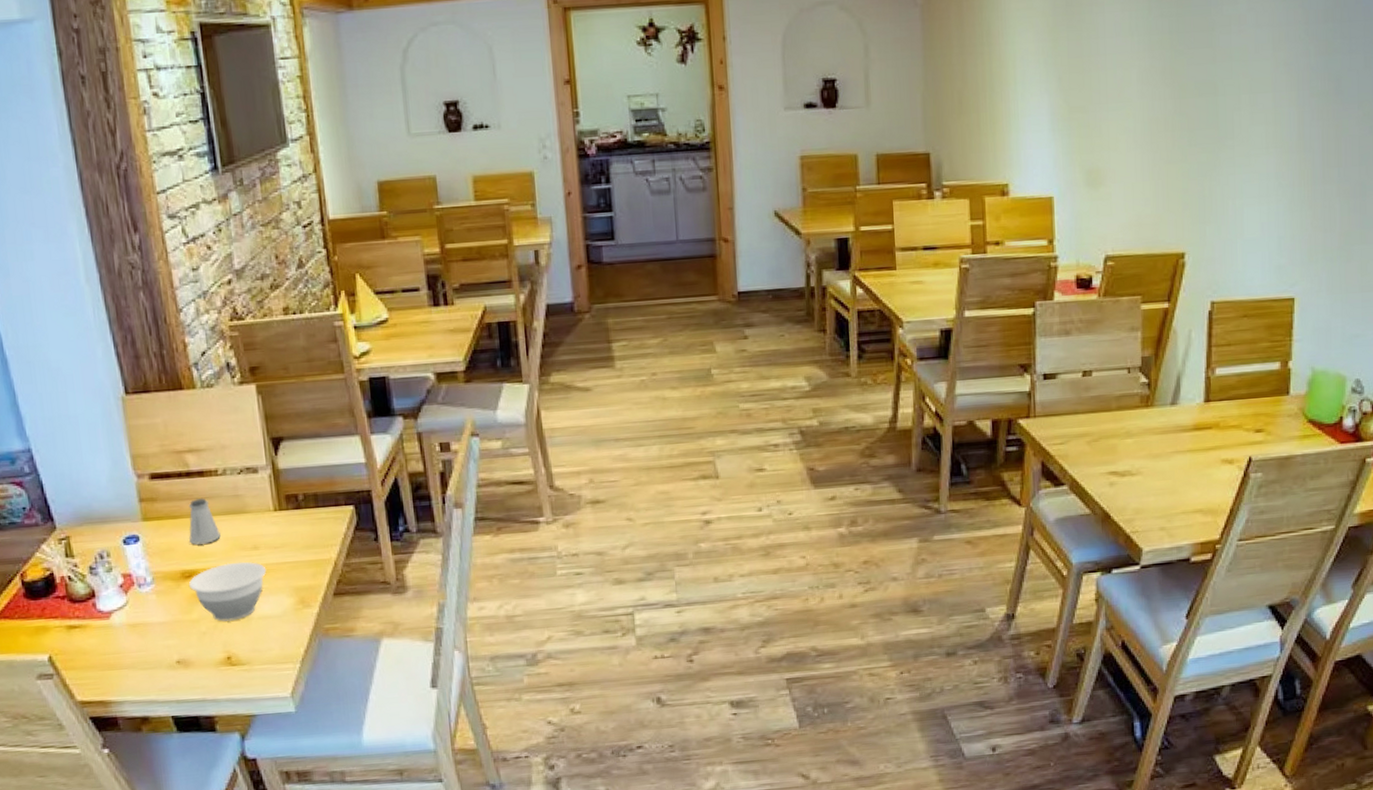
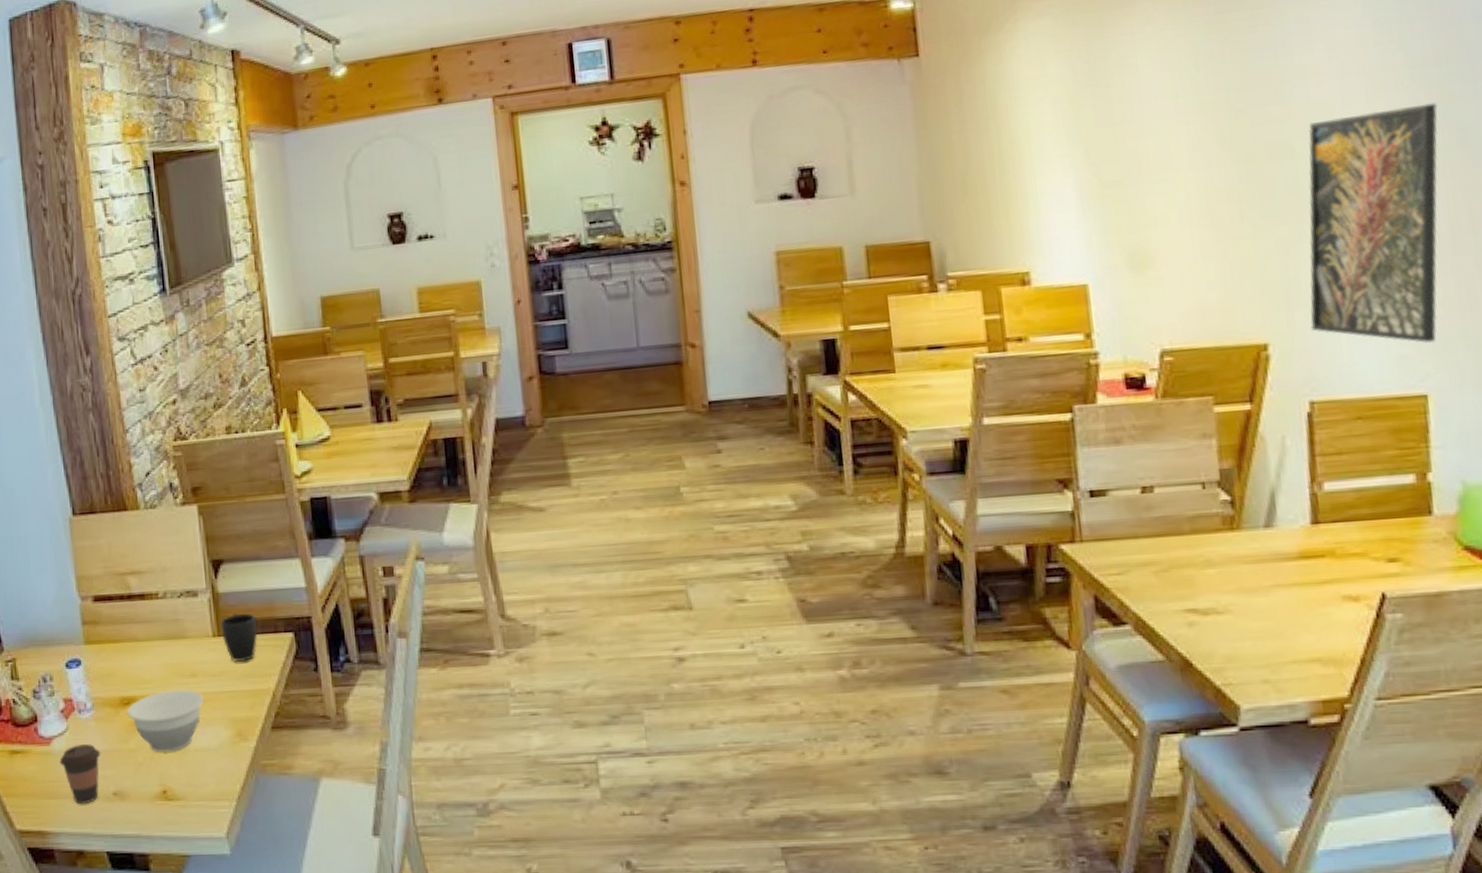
coffee cup: none [120,616,163,674] -> present [59,744,101,805]
saltshaker: present [188,497,221,545] -> none [129,621,160,670]
mug: none [282,488,319,534] -> present [221,613,258,662]
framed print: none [1217,54,1322,256] -> present [1308,102,1438,344]

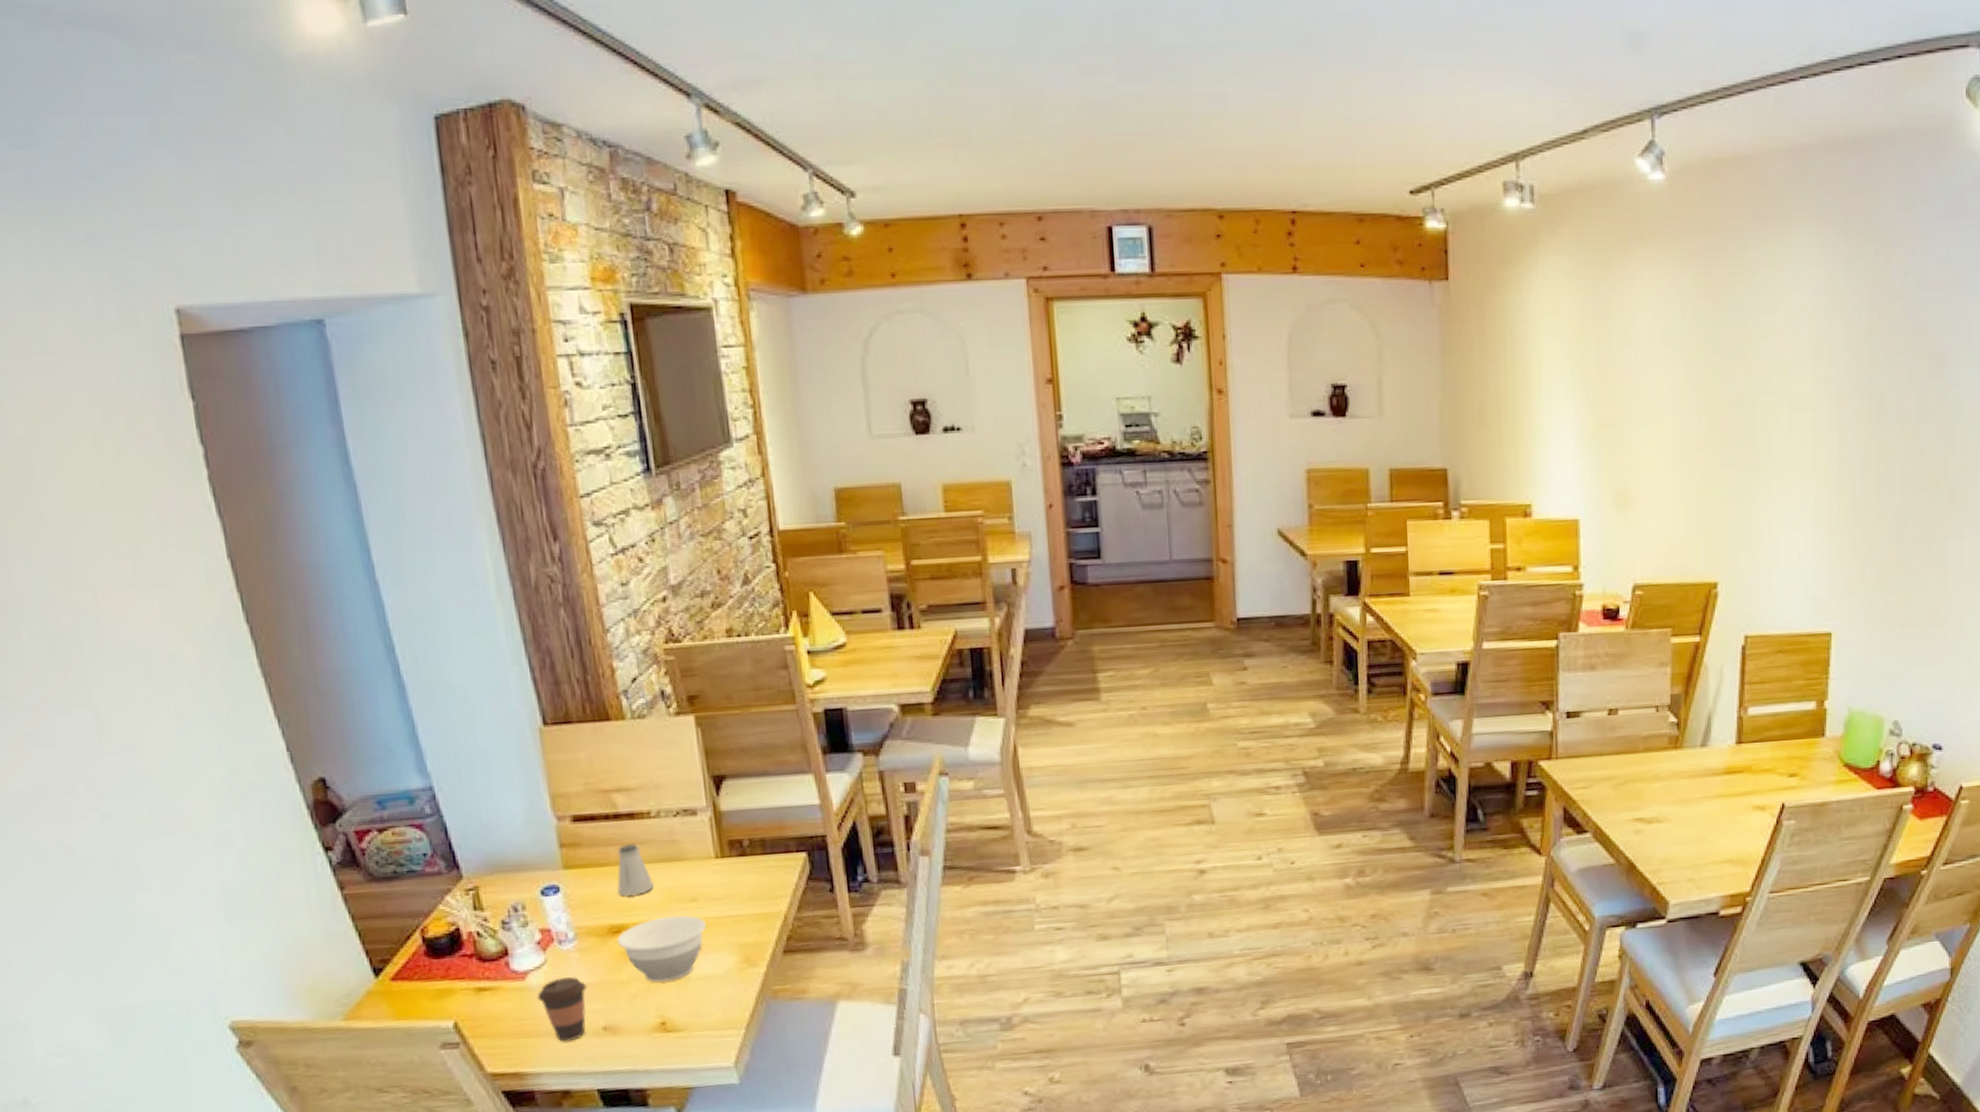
saltshaker: none [129,621,160,670] -> present [617,843,654,896]
mug: present [221,613,258,662] -> none [724,832,767,884]
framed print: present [1308,102,1438,344] -> none [1752,371,1864,588]

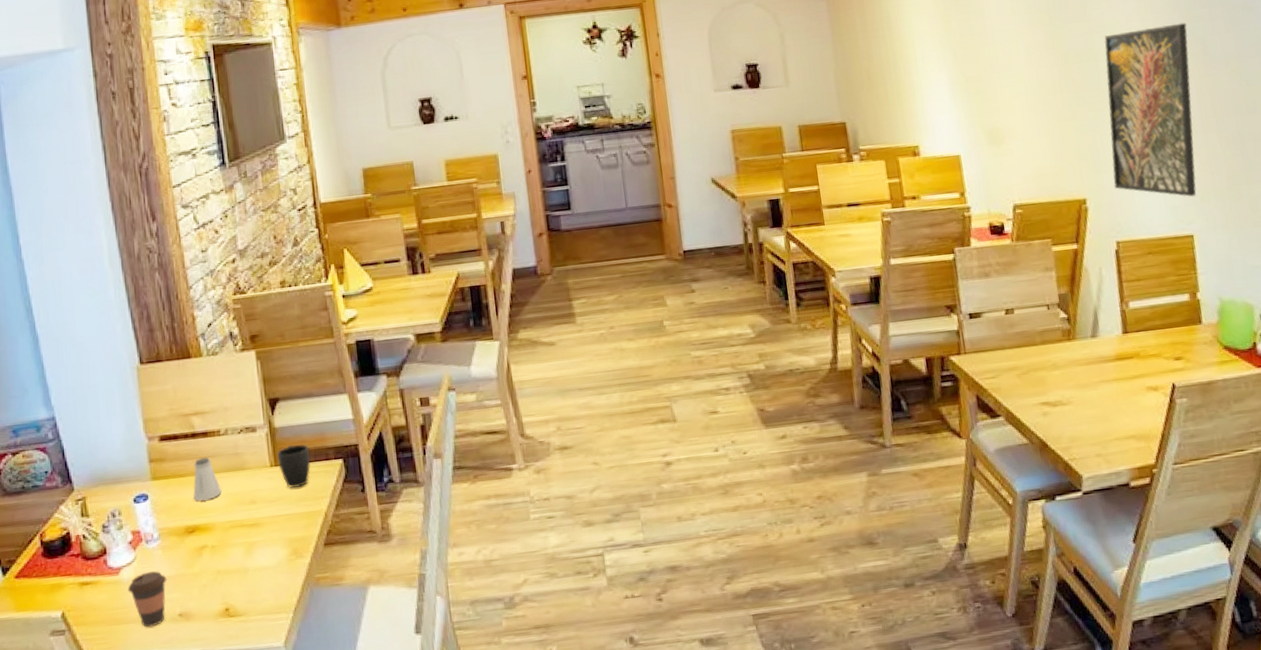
bowl: present [616,915,707,983] -> none [191,515,263,574]
mug: none [724,832,767,884] -> present [277,444,311,488]
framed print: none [1752,371,1864,588] -> present [1104,22,1196,198]

